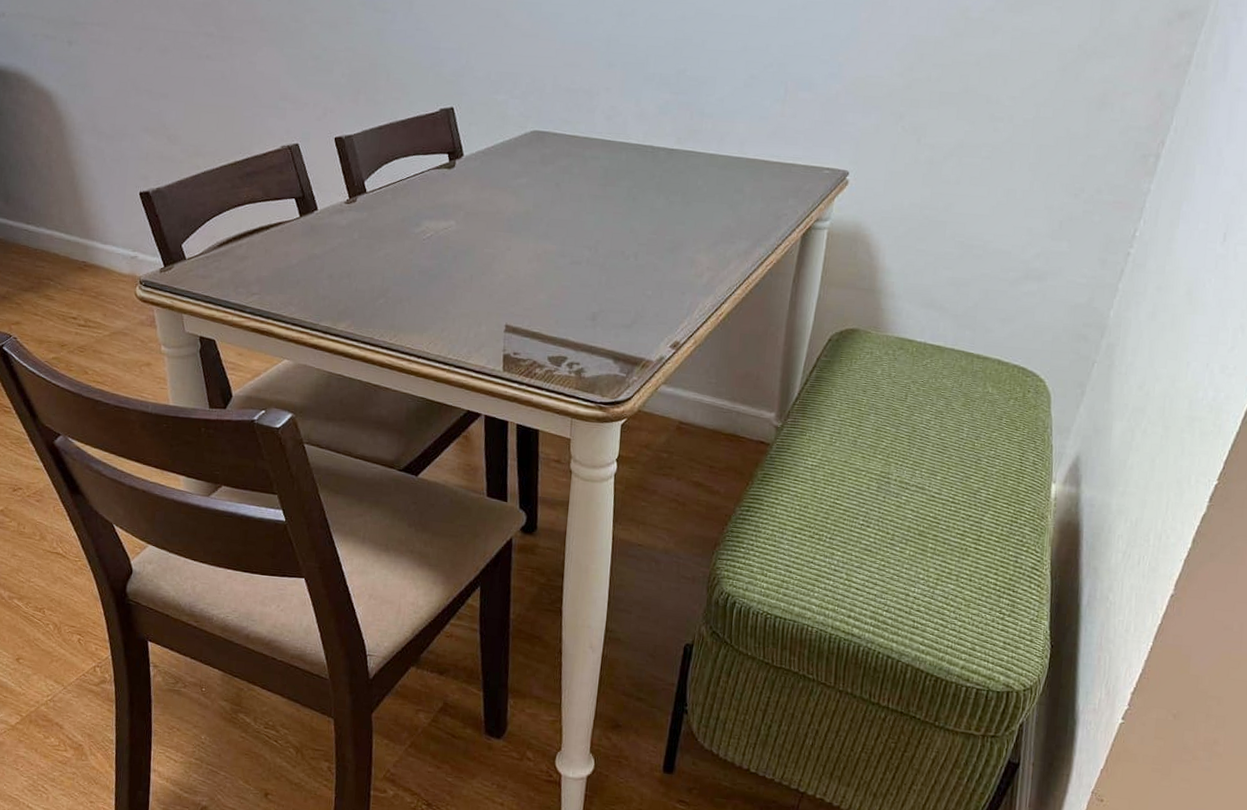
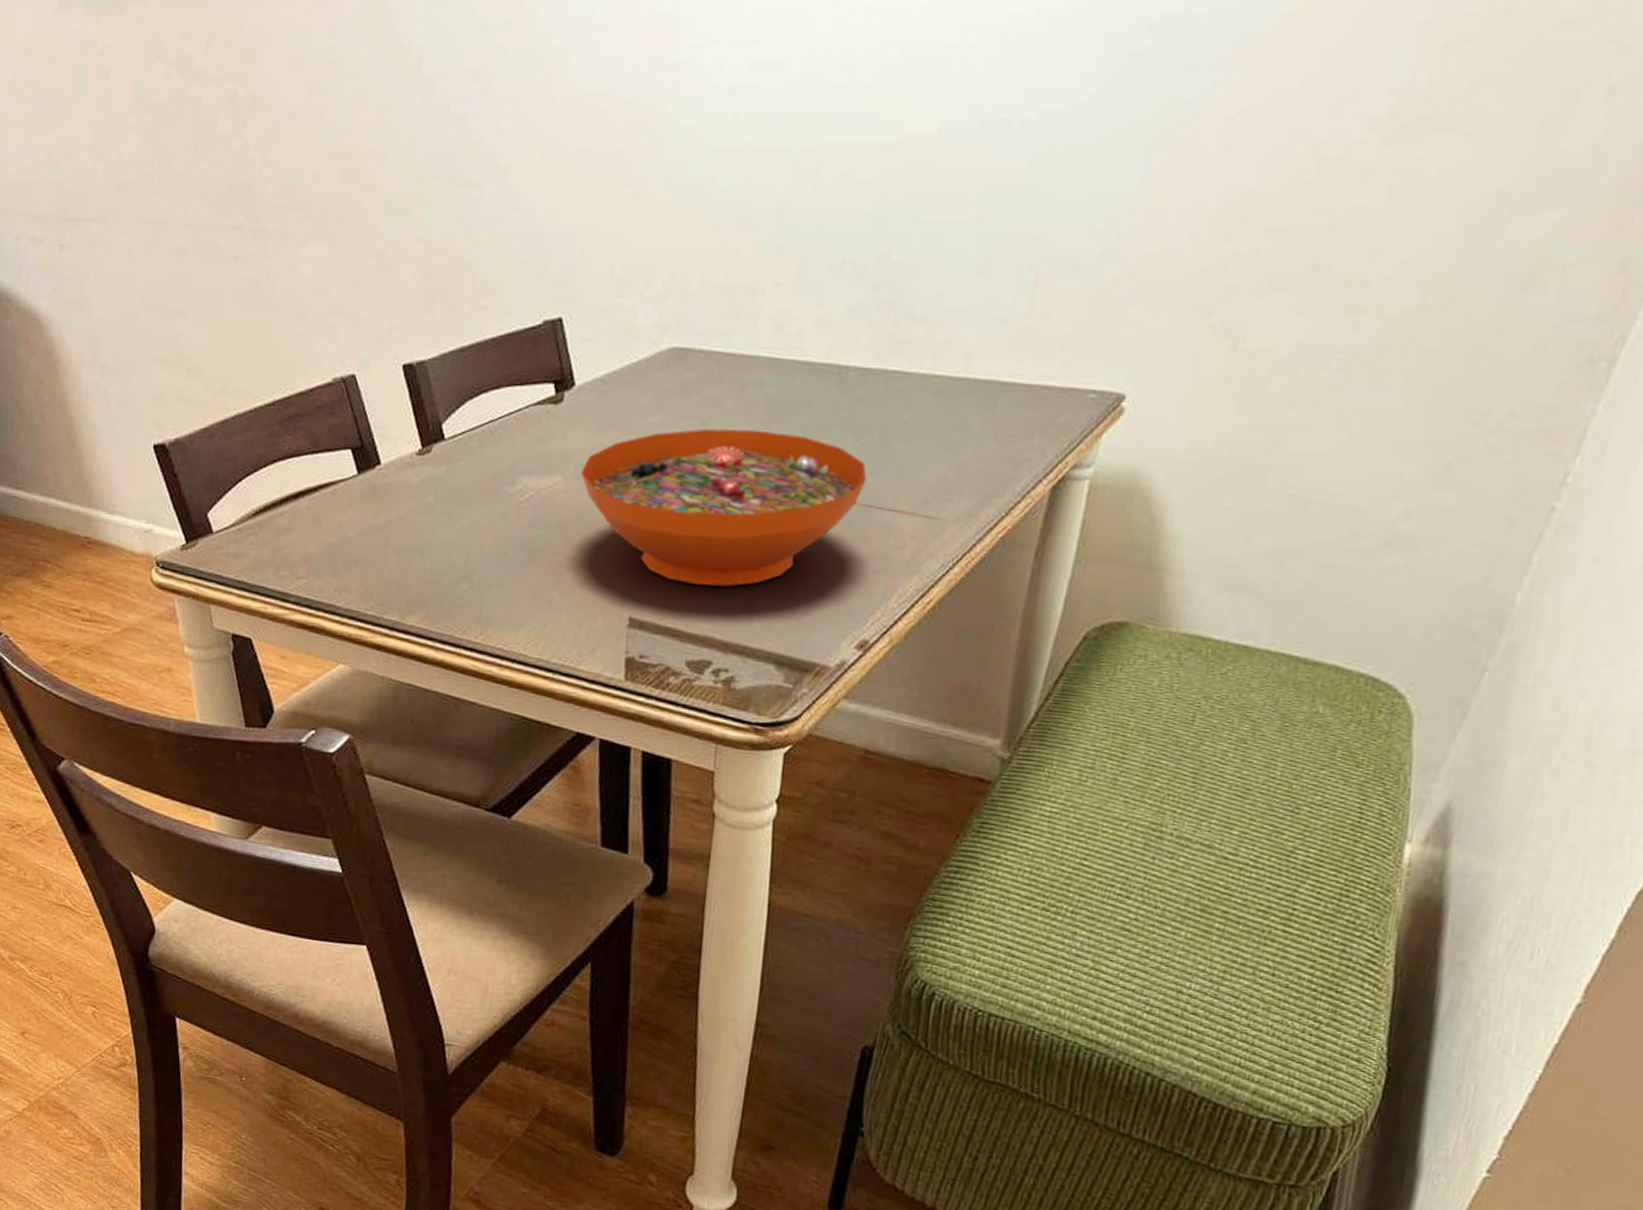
decorative bowl: none [468,188,675,303] -> present [580,428,867,587]

